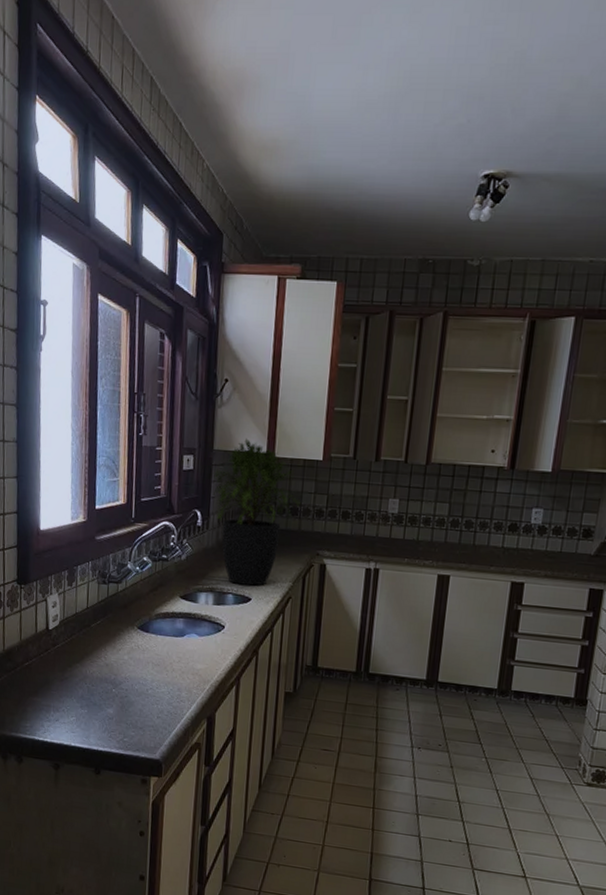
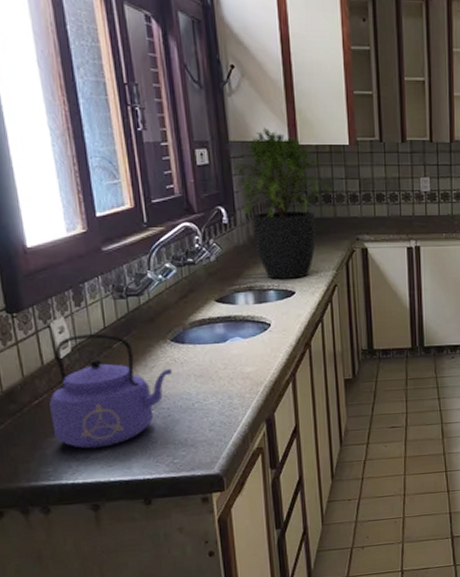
kettle: none [35,610,135,715] -> present [49,333,173,449]

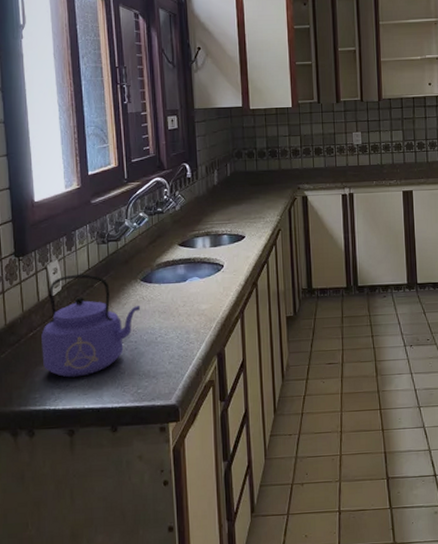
potted plant: present [232,127,334,279] -> none [196,96,279,225]

